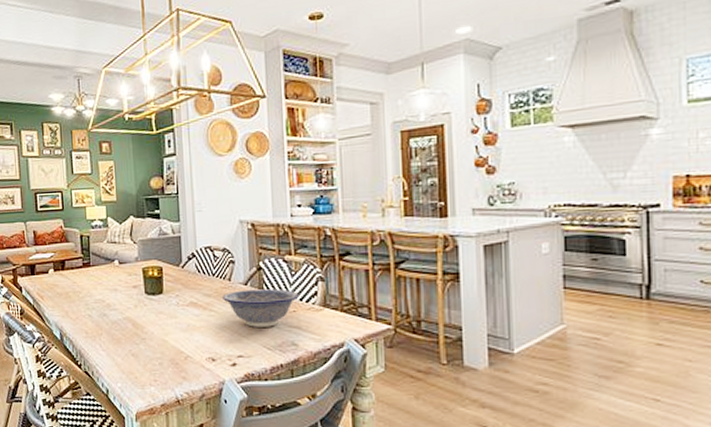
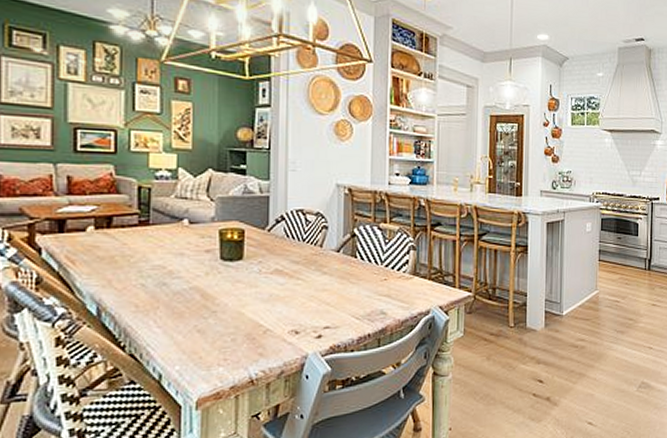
decorative bowl: present [223,289,299,327] -> none [312,257,391,296]

